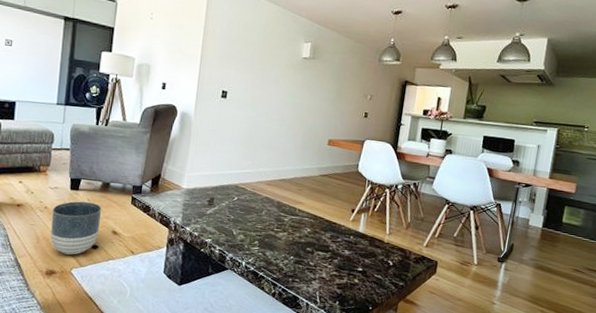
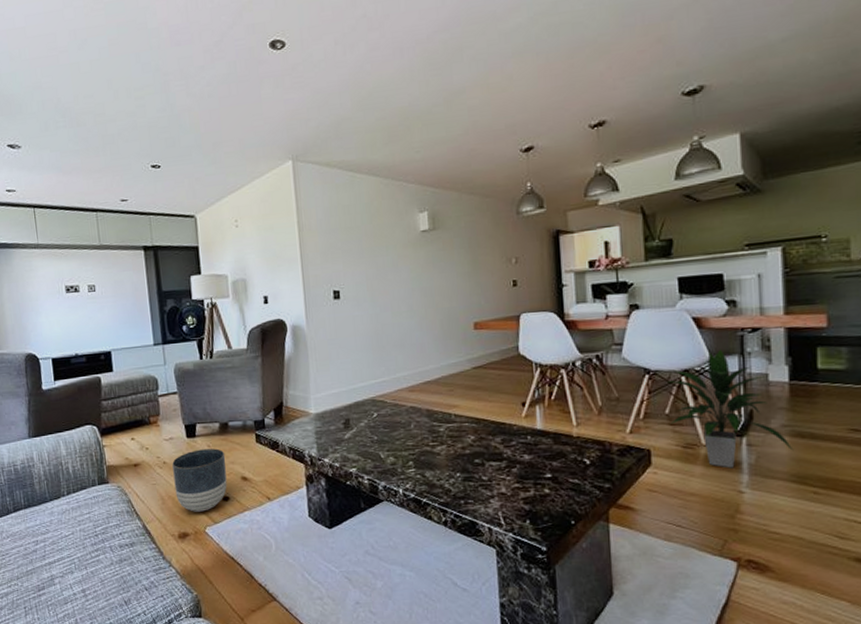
indoor plant: none [455,195,535,285] -> present [666,349,794,468]

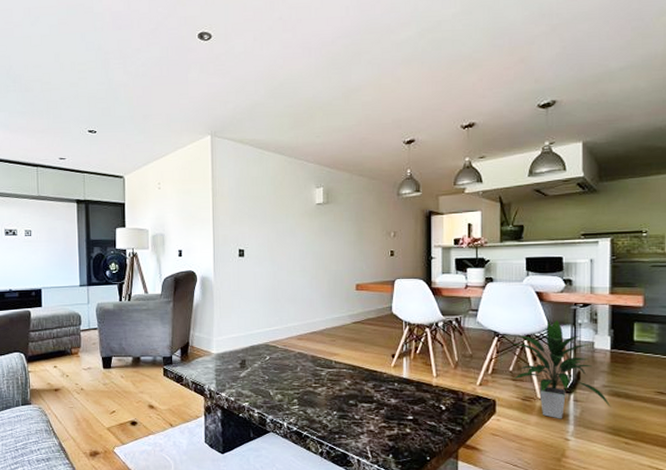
planter: present [172,448,227,512] -> none [89,379,136,434]

